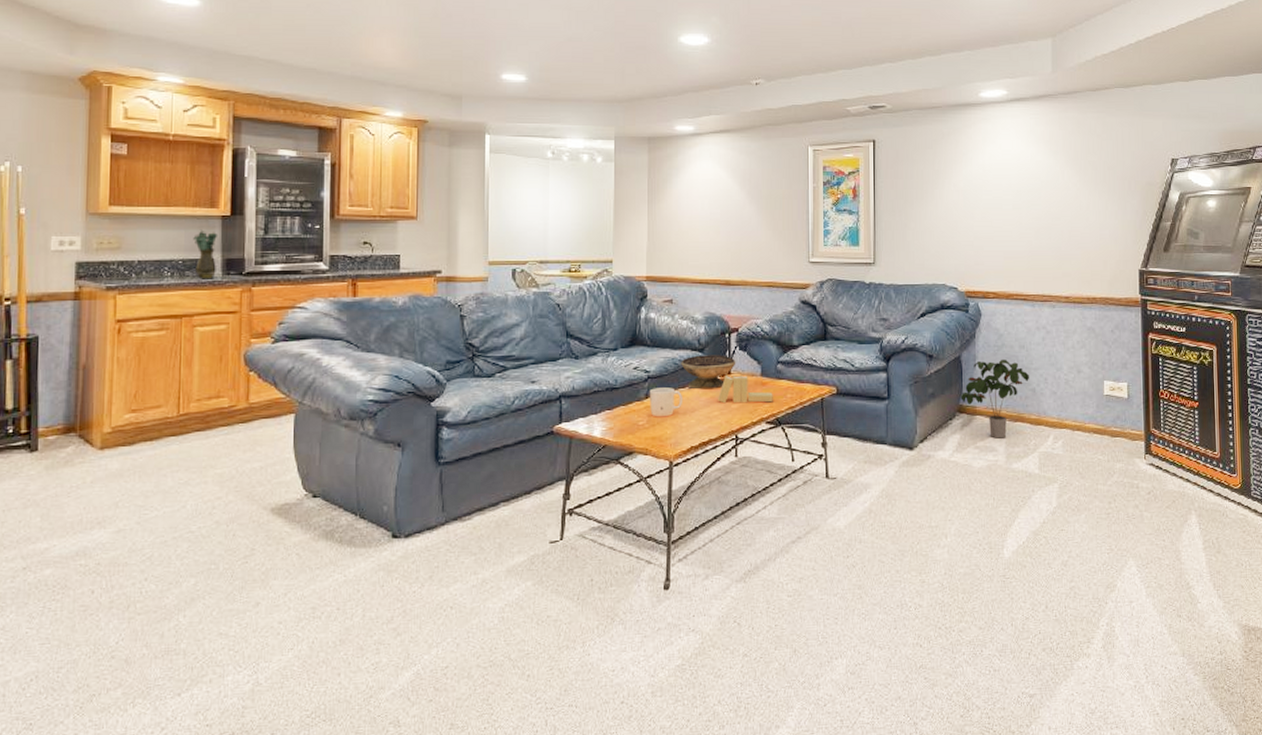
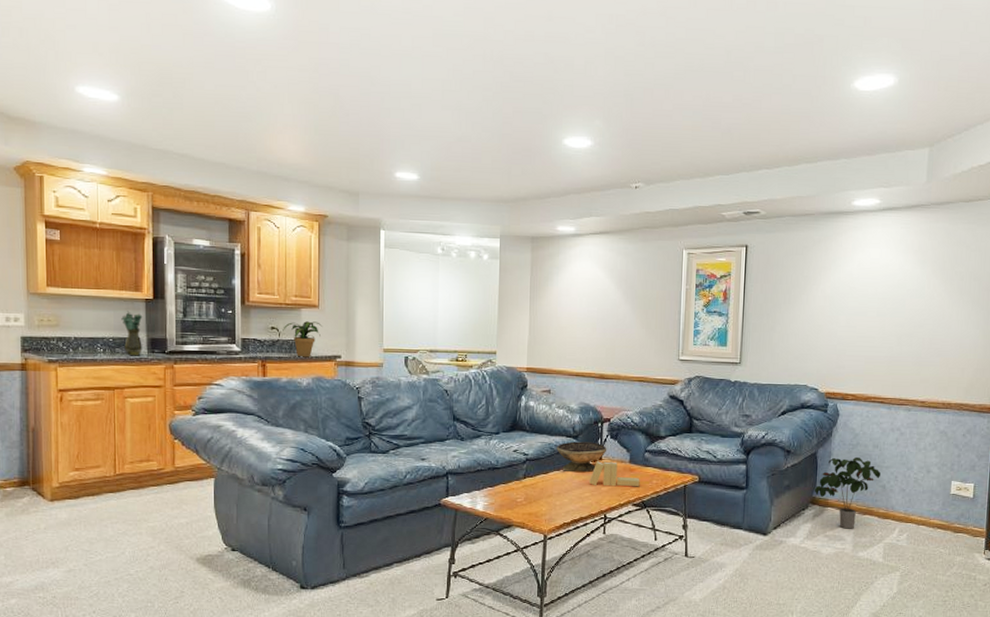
potted plant: none [376,234,422,274] -> present [283,321,323,358]
mug: present [649,388,684,417] -> none [527,469,558,496]

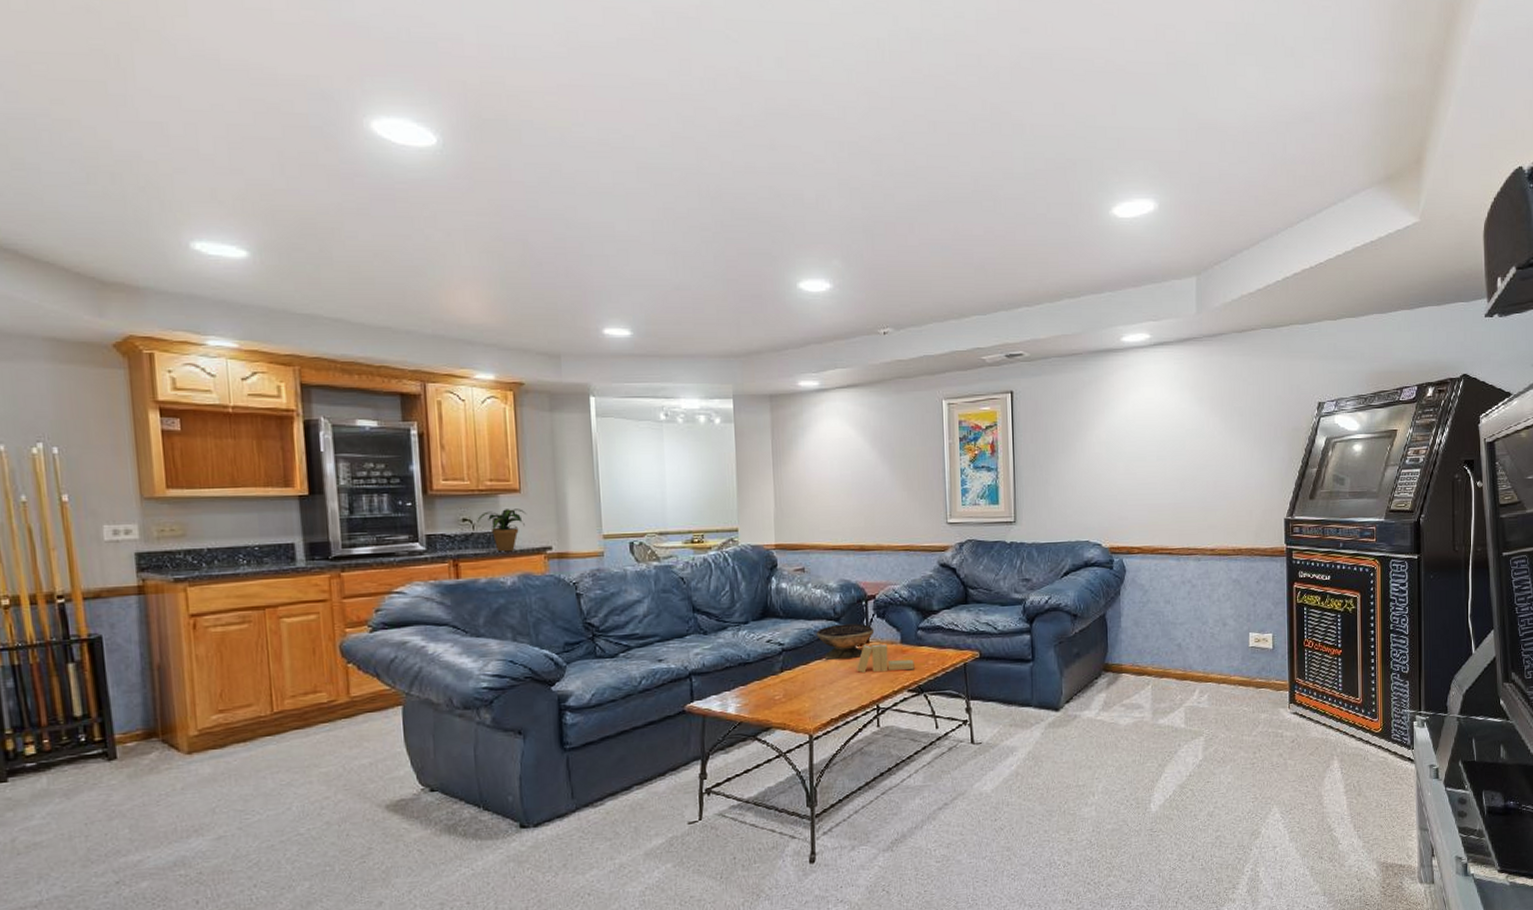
vase: present [121,311,143,356] -> none [268,511,299,567]
potted plant: present [814,456,880,529] -> none [1106,615,1175,696]

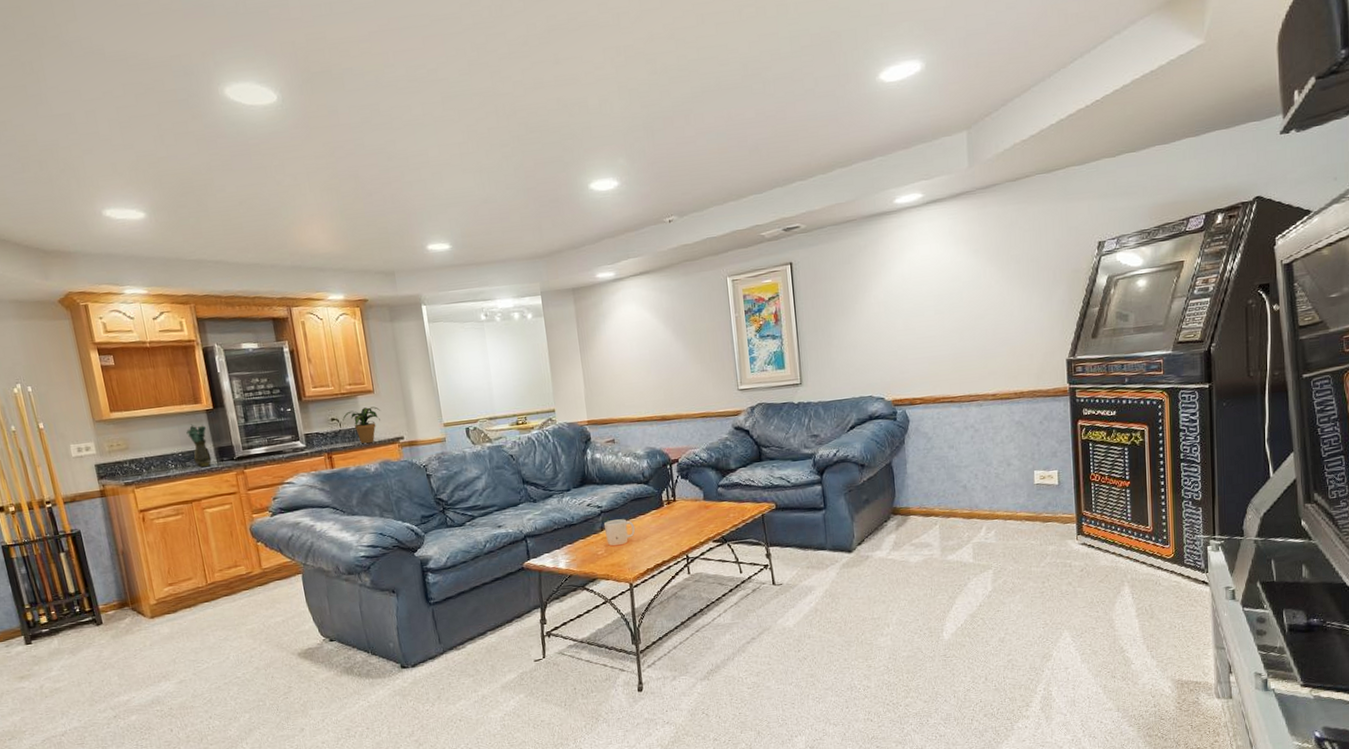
vase: none [268,511,299,567] -> present [186,424,212,468]
mug: none [784,659,821,691] -> present [603,519,636,547]
decorative bowl: present [816,623,875,661] -> none [629,484,680,519]
books: present [857,643,915,674] -> none [666,501,718,528]

